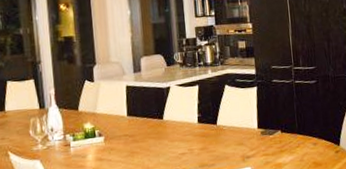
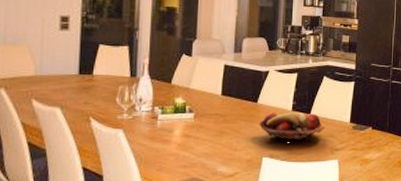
fruit basket: none [167,123,233,154] -> present [259,111,325,141]

